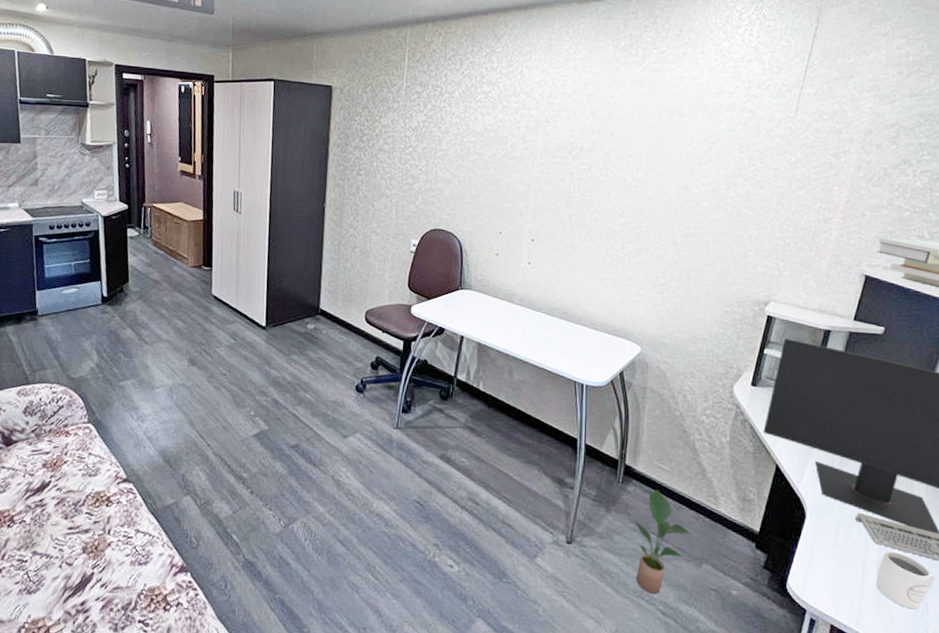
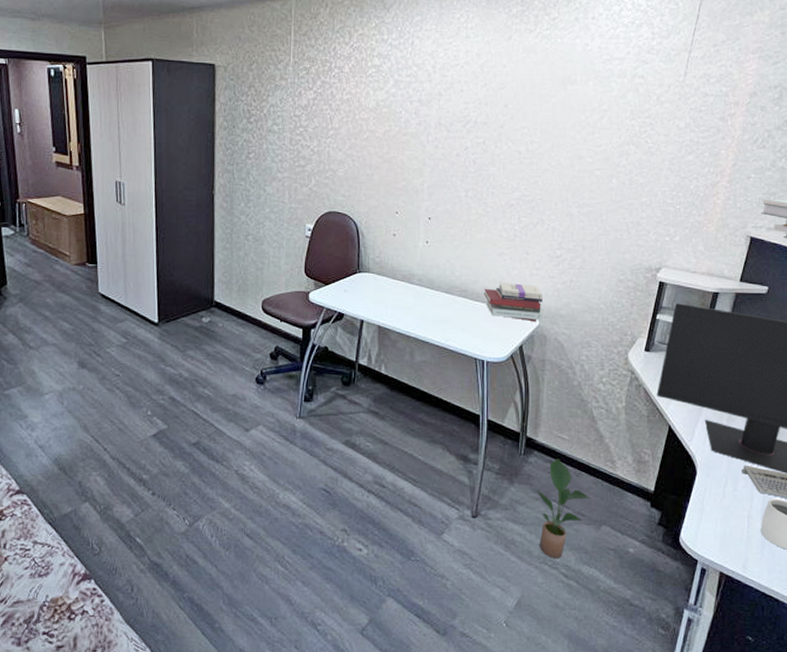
books: none [584,306,645,349] -> present [483,282,543,322]

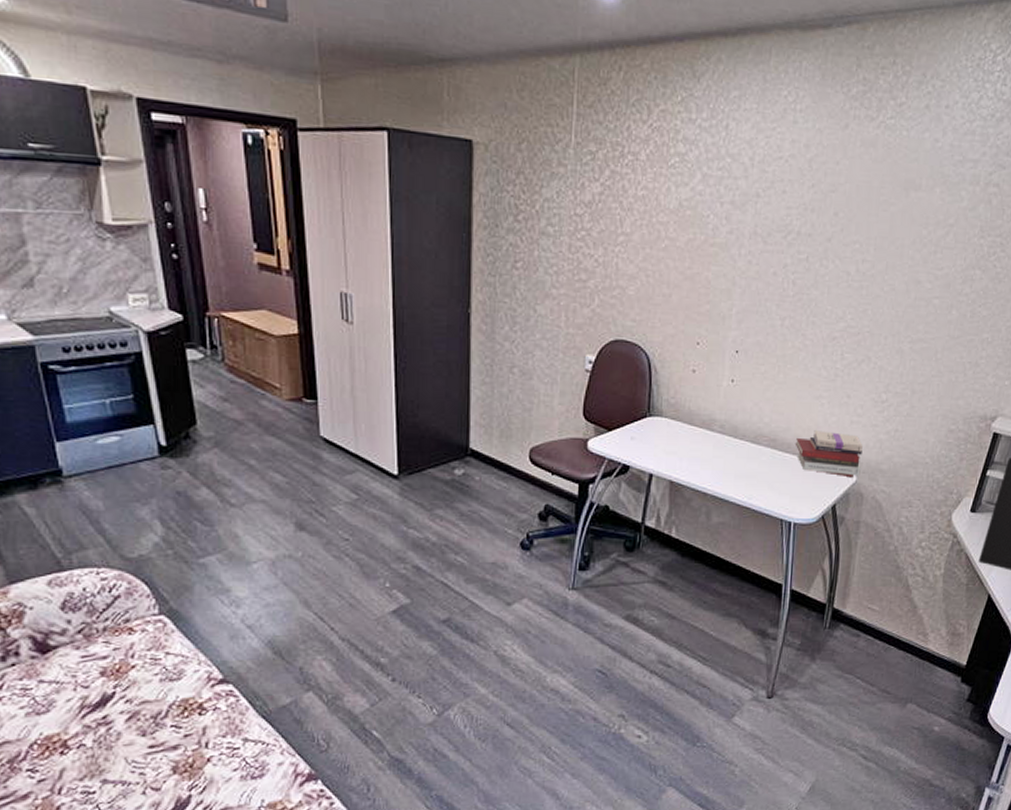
potted plant: present [537,459,590,558] -> none [838,632,898,739]

